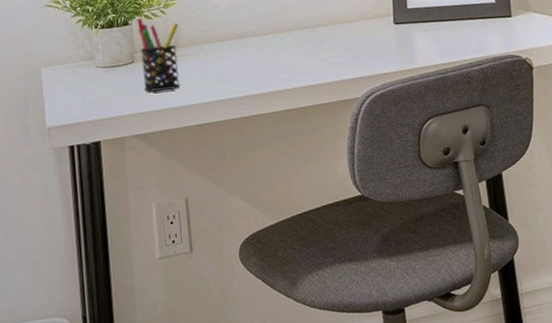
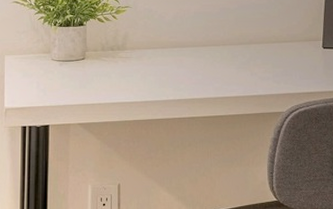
pen holder: present [137,18,180,92] -> none [91,20,127,86]

